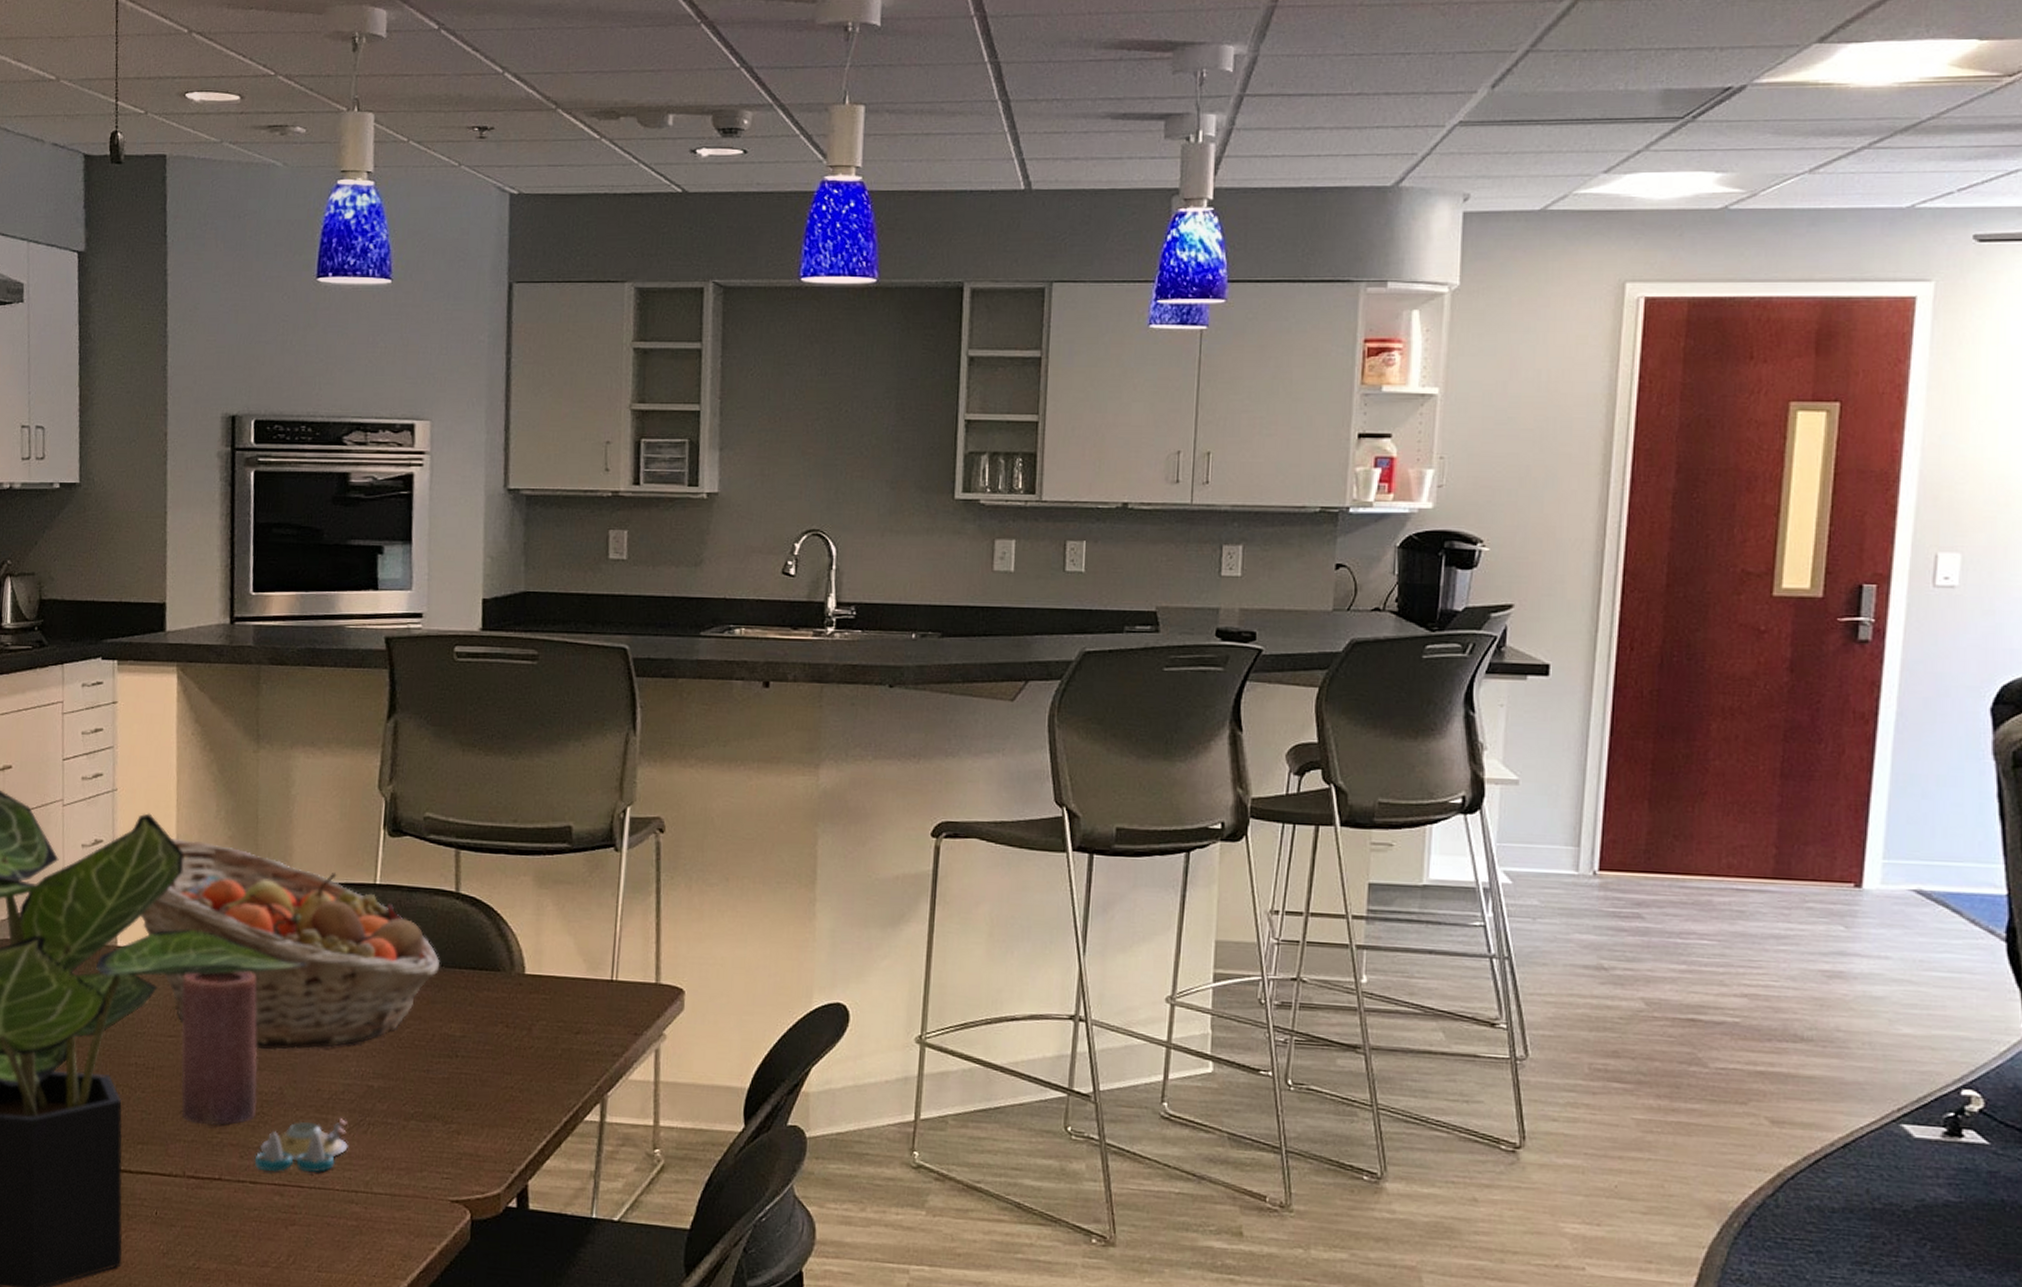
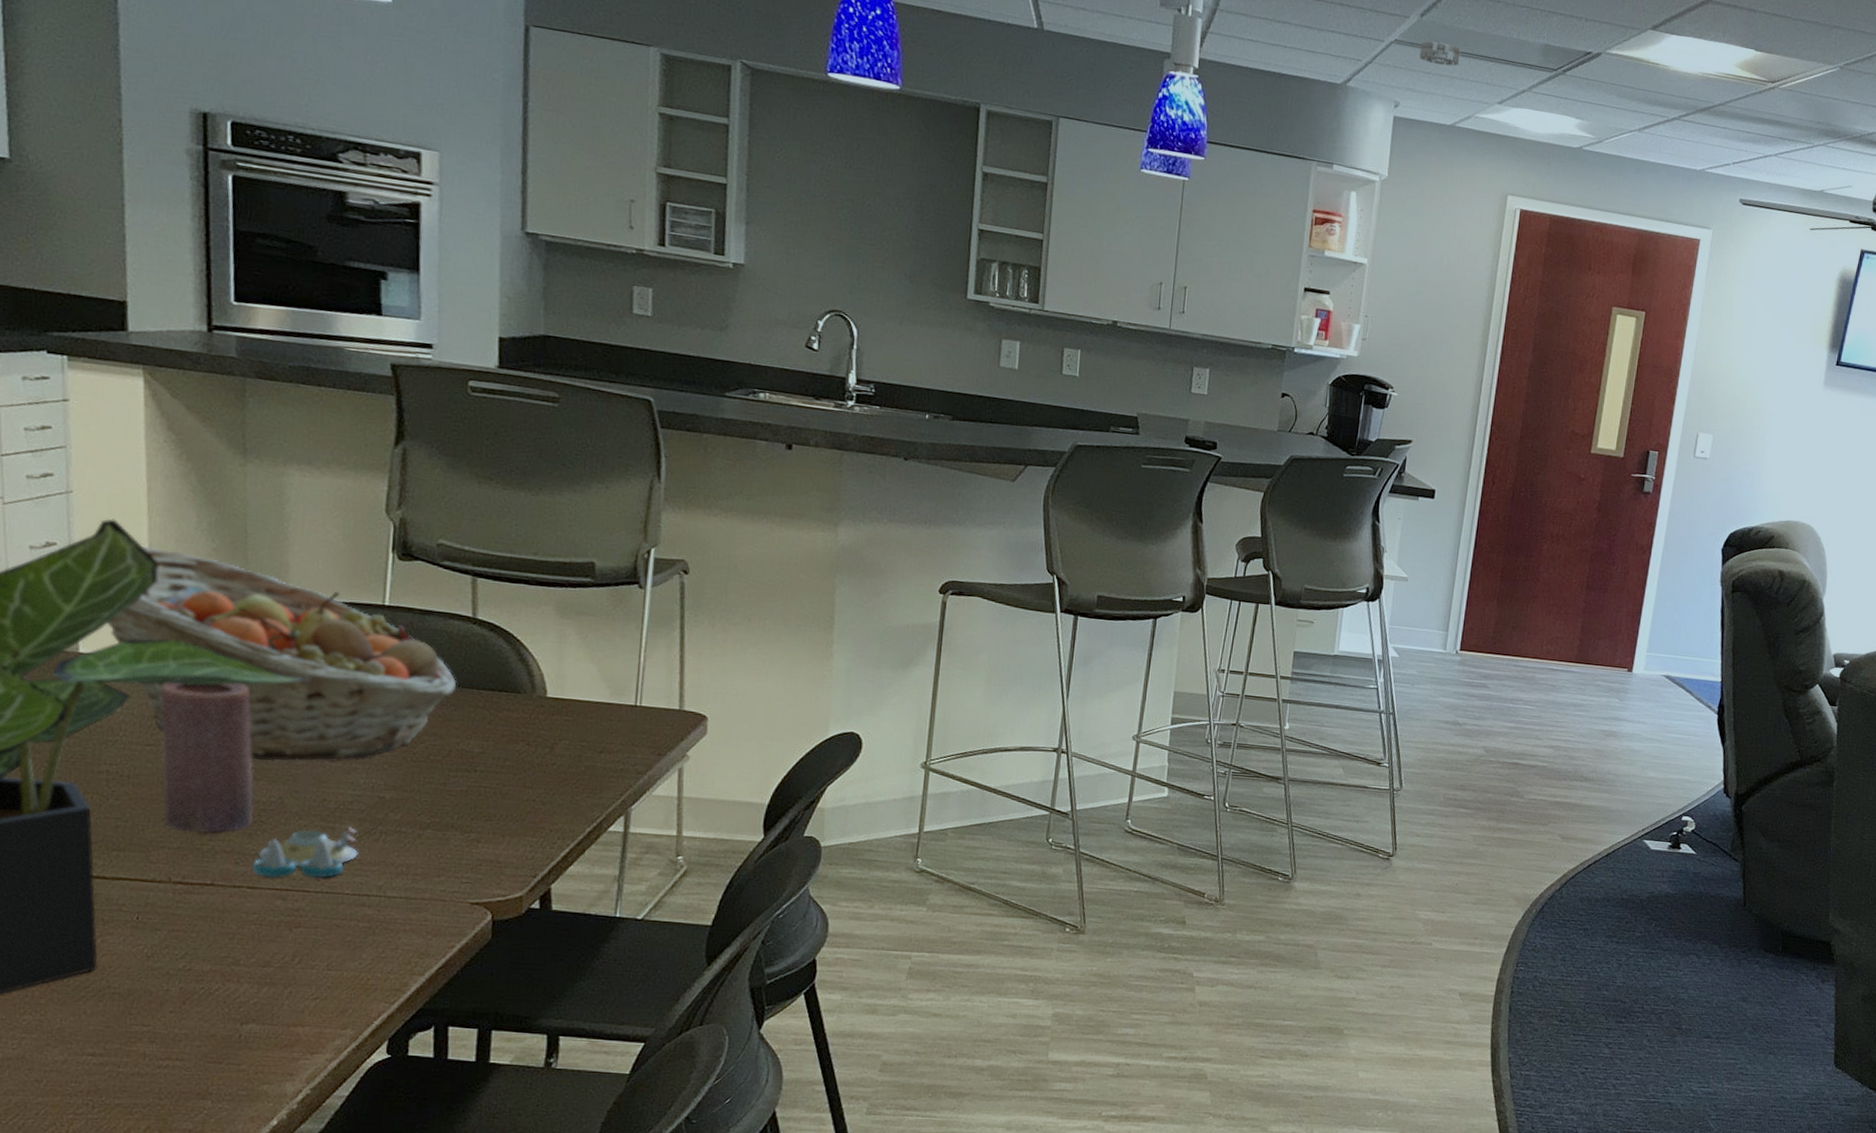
smoke detector: none [1493,113,1548,141] -> present [1419,41,1461,66]

